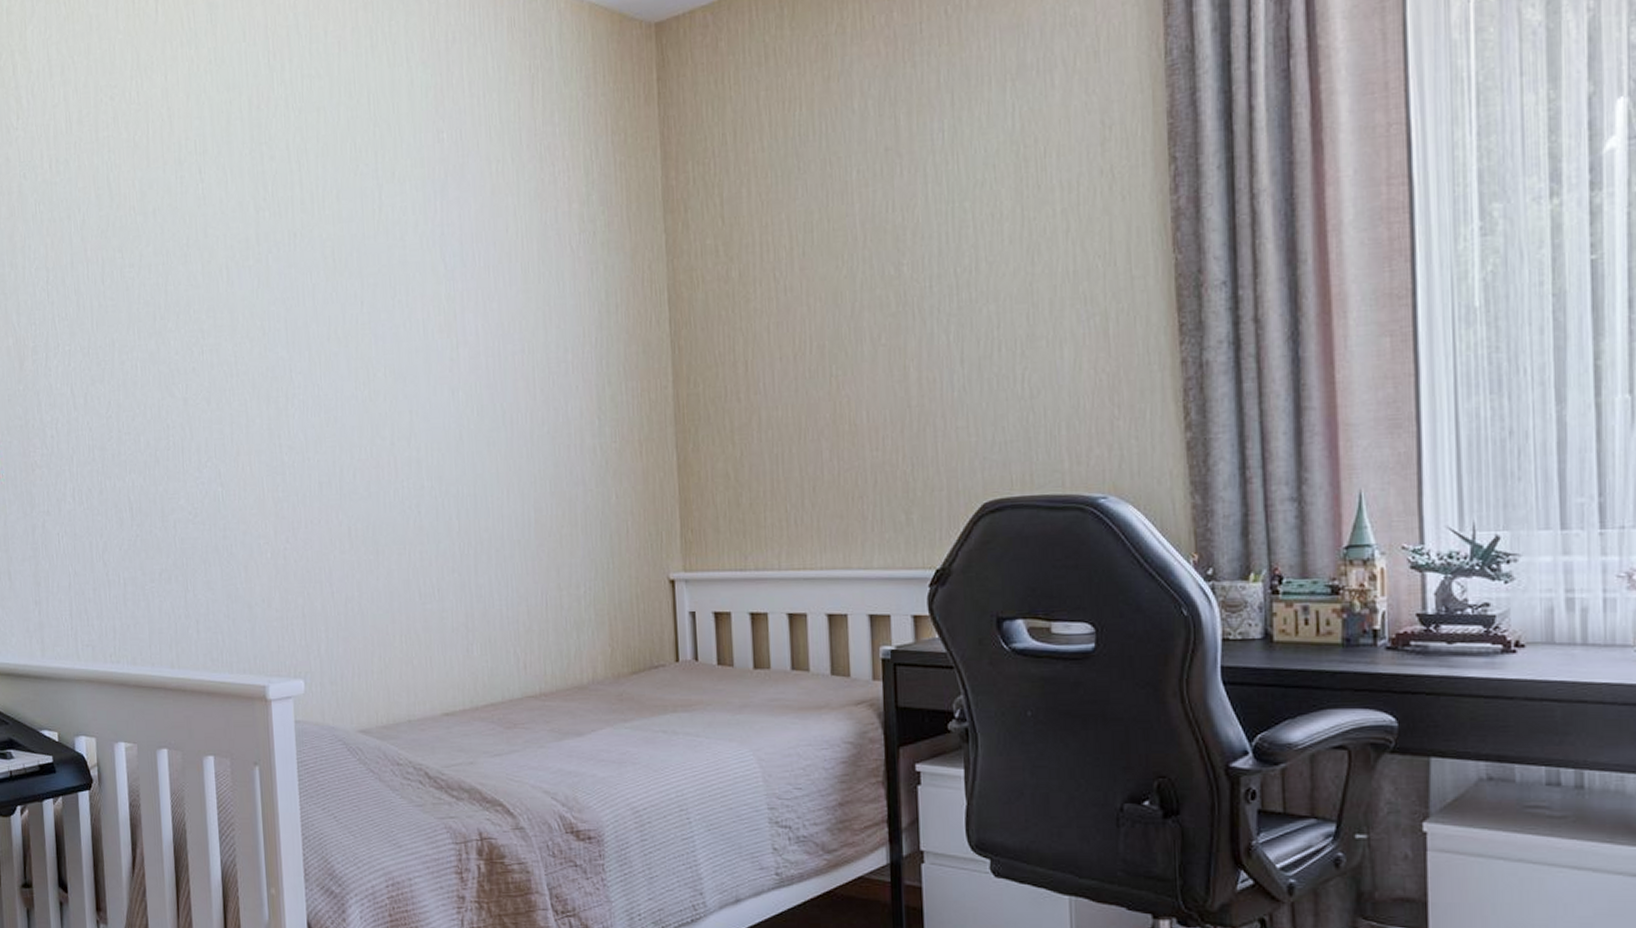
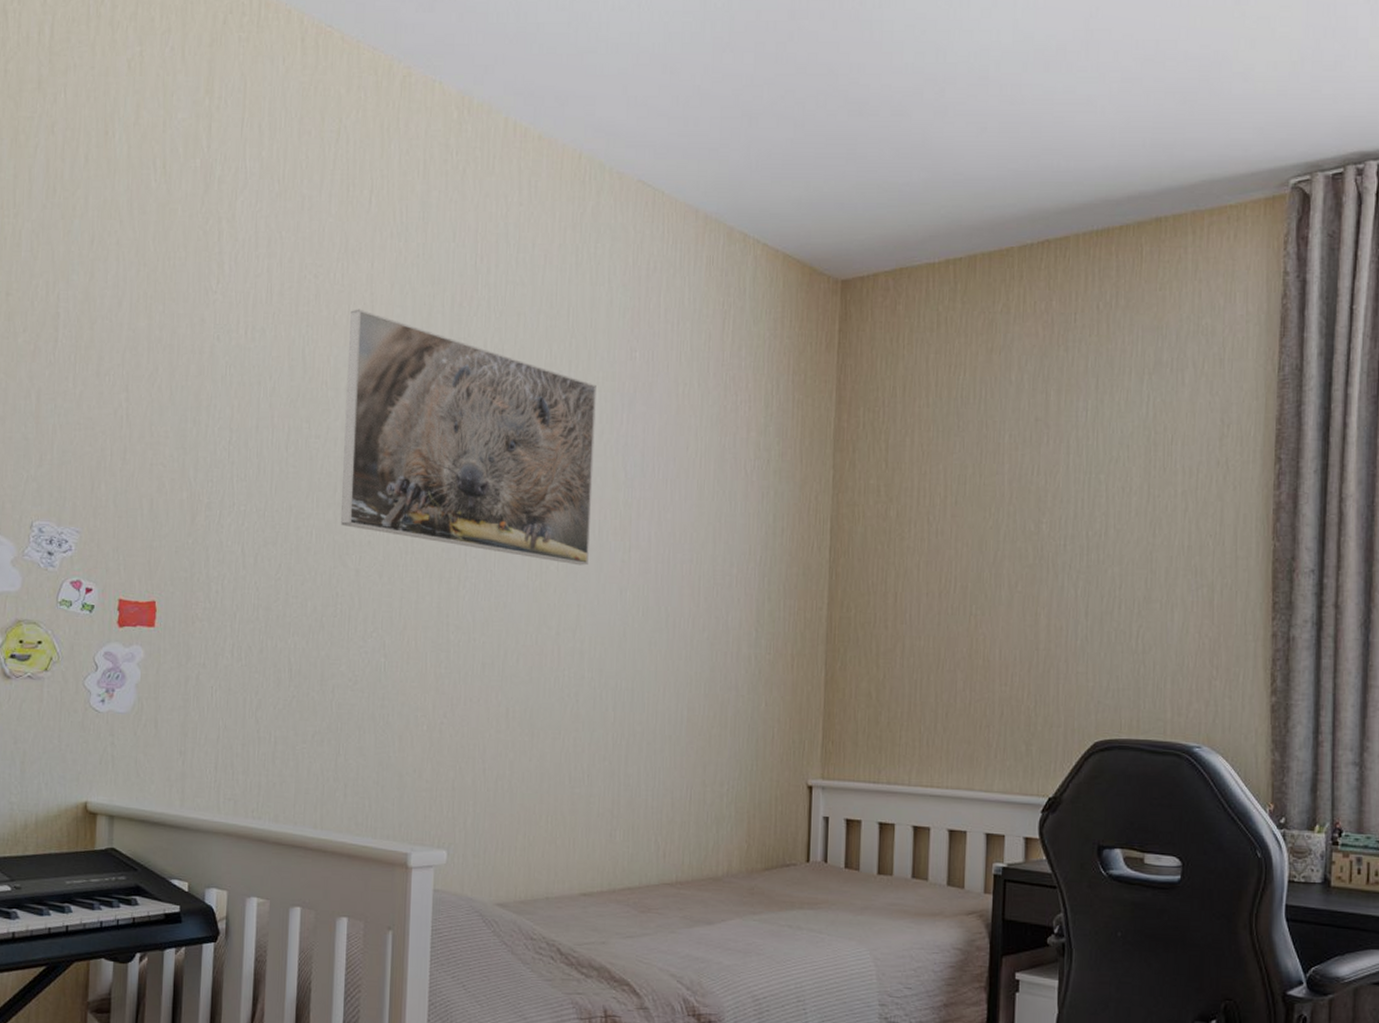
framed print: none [149,126,416,370] -> present [340,309,596,566]

